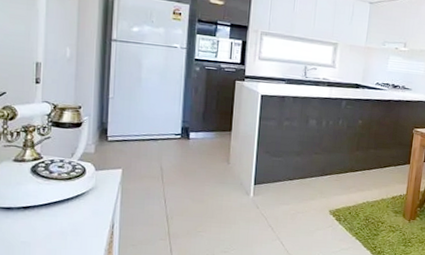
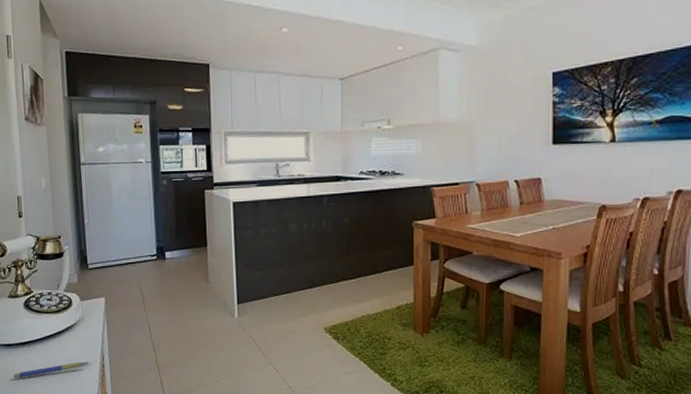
pen: none [9,228,98,242] -> present [13,361,90,379]

